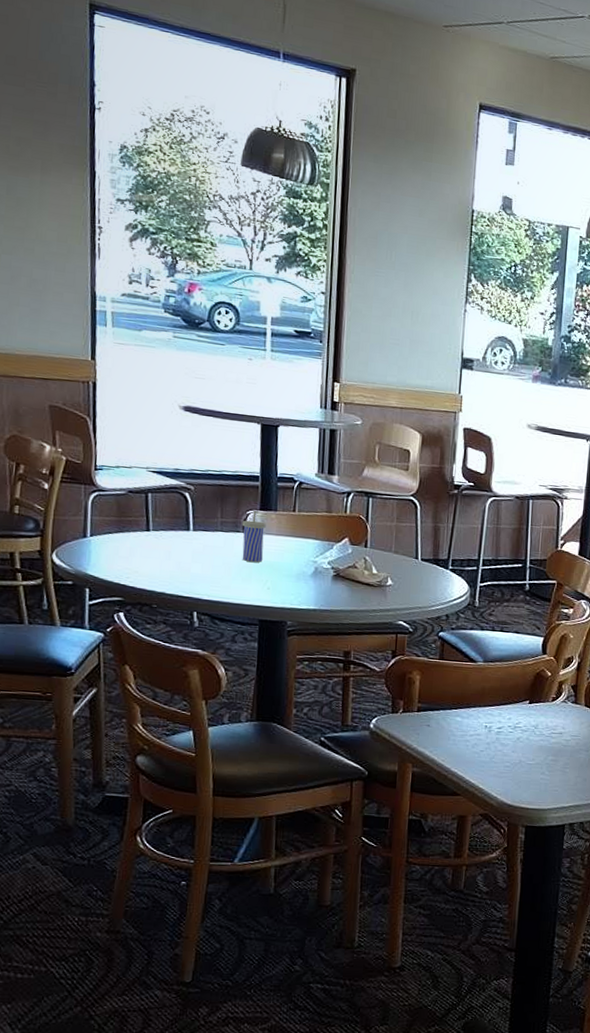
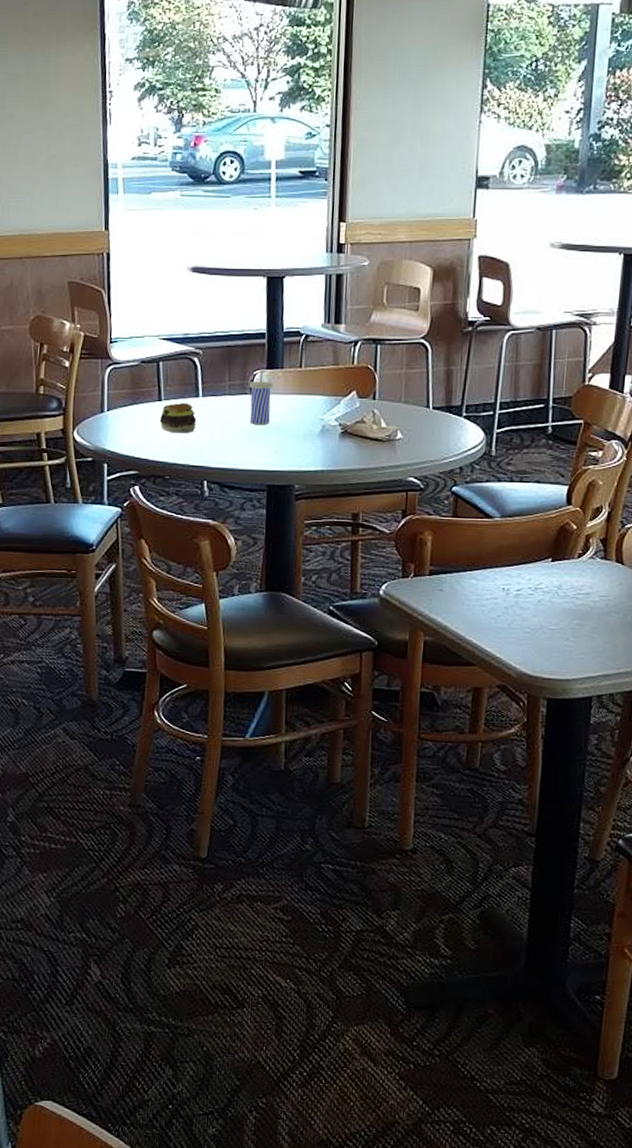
burger: none [148,534,187,565] -> present [160,403,197,434]

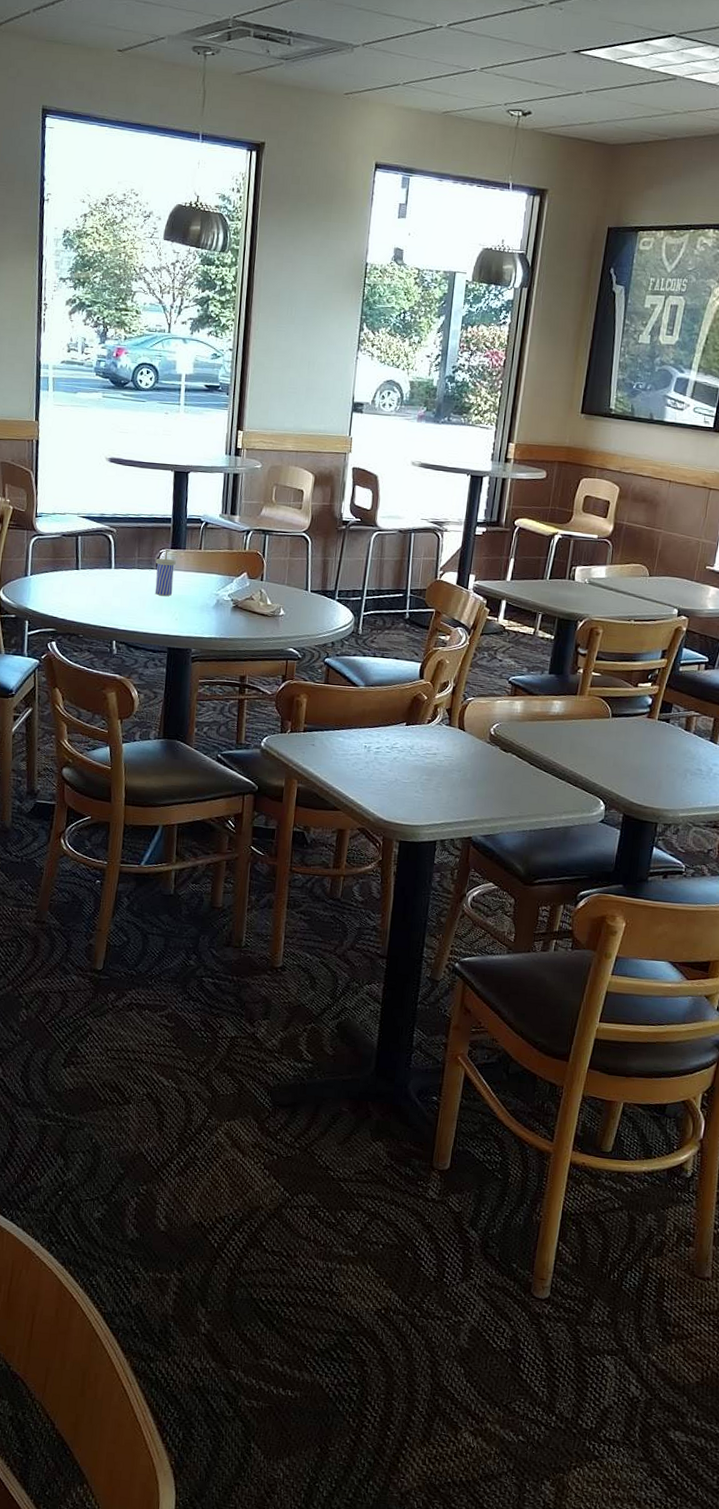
burger: present [160,403,197,434] -> none [77,572,109,599]

